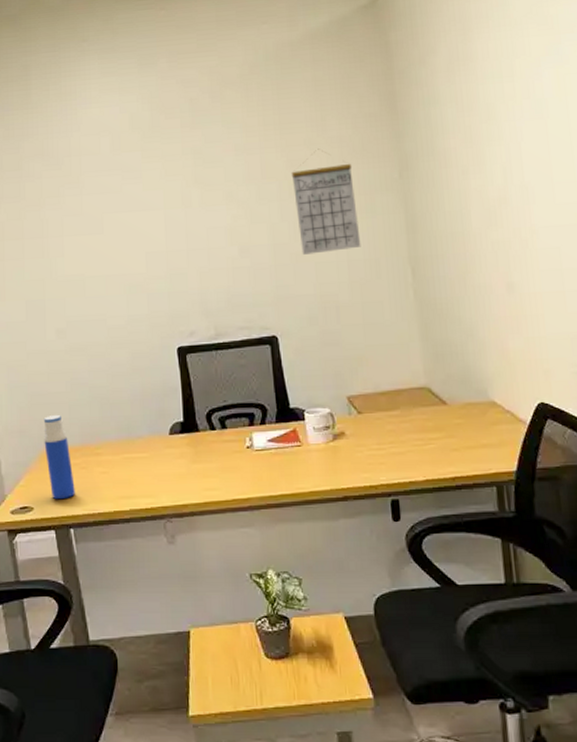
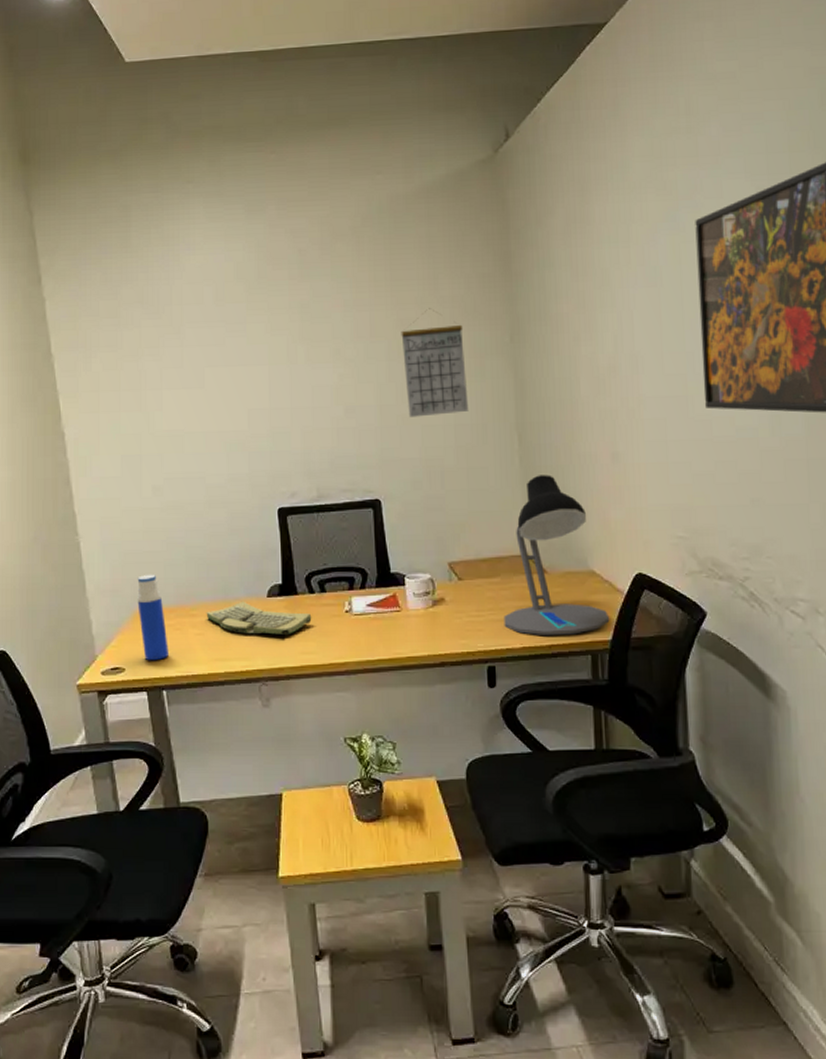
computer keyboard: none [110,439,214,472] -> present [206,601,312,635]
desk lamp: none [405,307,514,469] -> present [503,475,610,636]

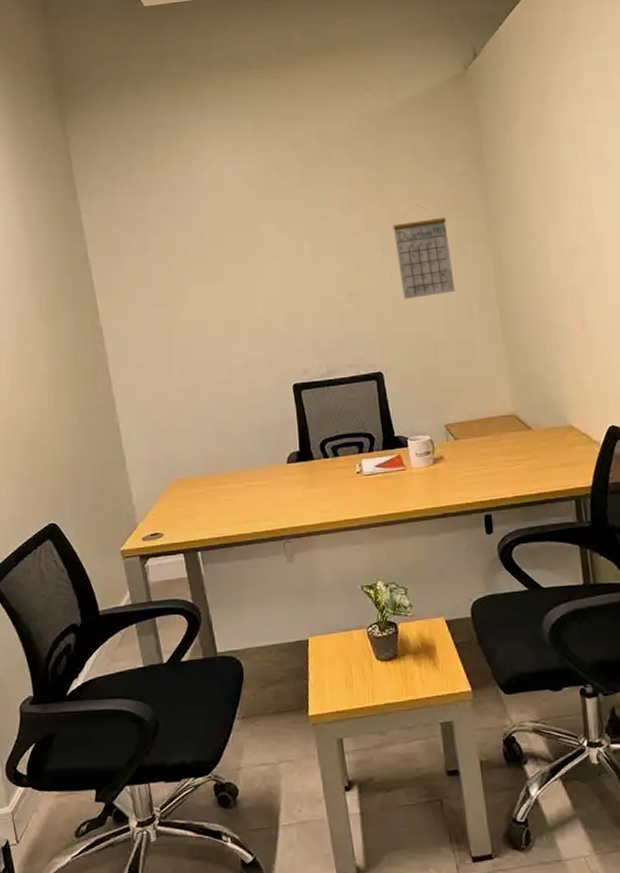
water bottle: present [137,575,168,661] -> none [171,449,202,526]
computer keyboard: present [206,601,312,635] -> none [233,468,327,497]
desk lamp: present [503,475,610,636] -> none [496,343,589,486]

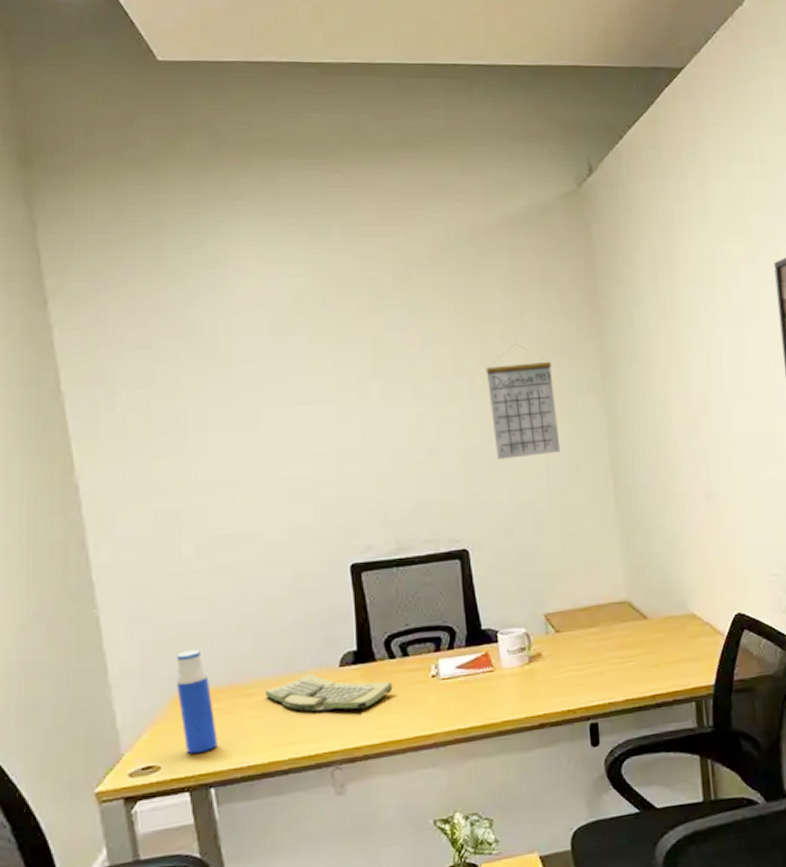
water bottle: none [171,449,202,526] -> present [176,650,217,755]
computer keyboard: none [233,468,327,497] -> present [264,673,393,712]

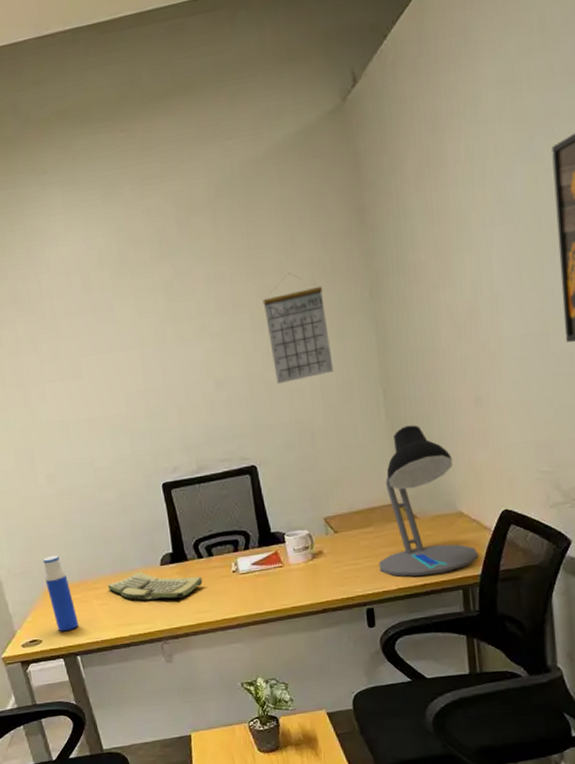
desk lamp: none [605,516,712,686] -> present [378,425,479,577]

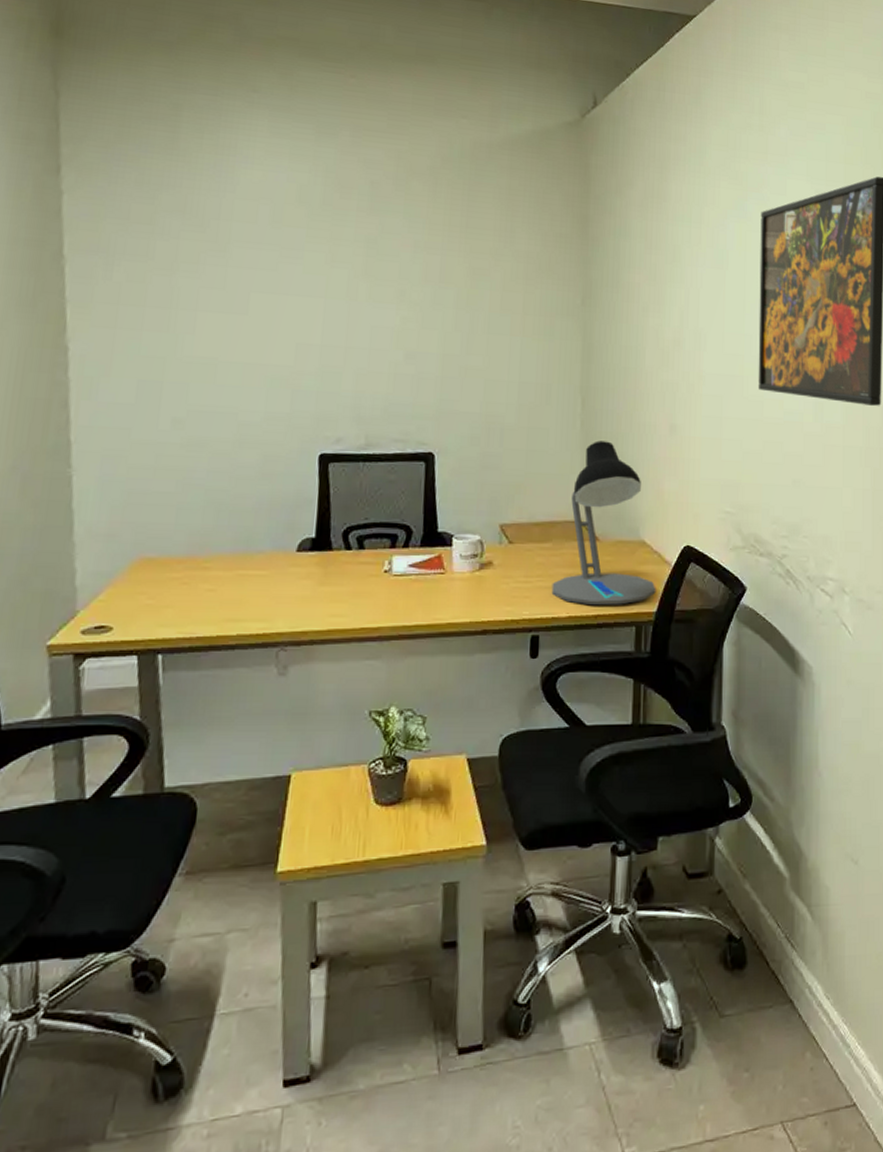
water bottle: present [43,555,79,632] -> none [137,519,171,620]
computer keyboard: present [107,571,203,600] -> none [221,554,346,594]
calendar: present [263,273,334,384] -> none [472,260,535,371]

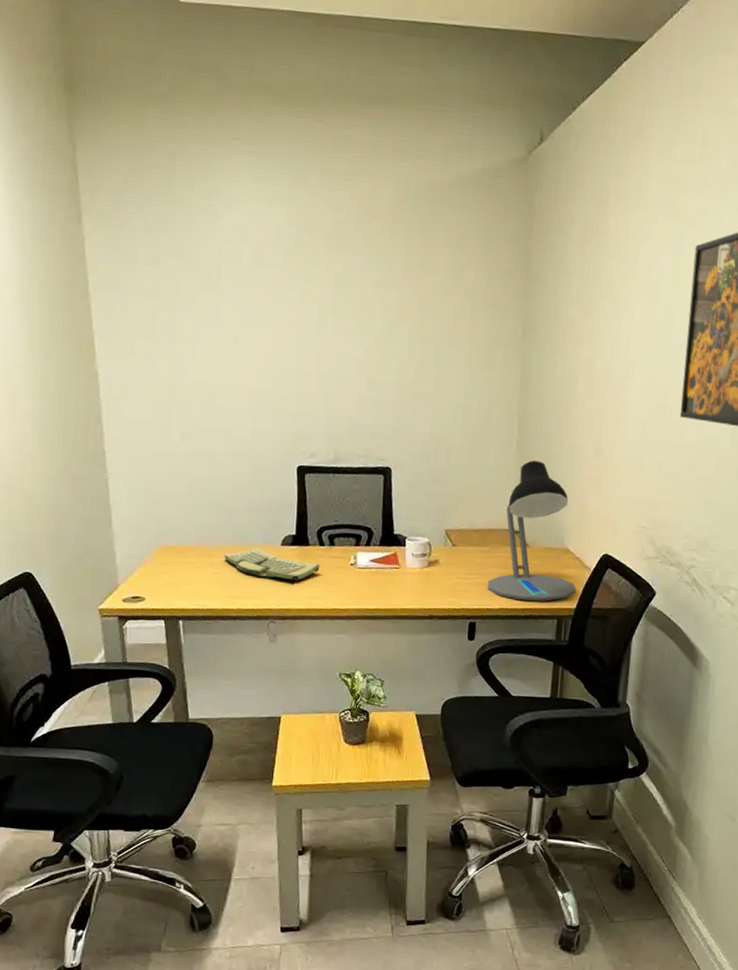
computer keyboard: none [221,554,346,594] -> present [224,546,320,580]

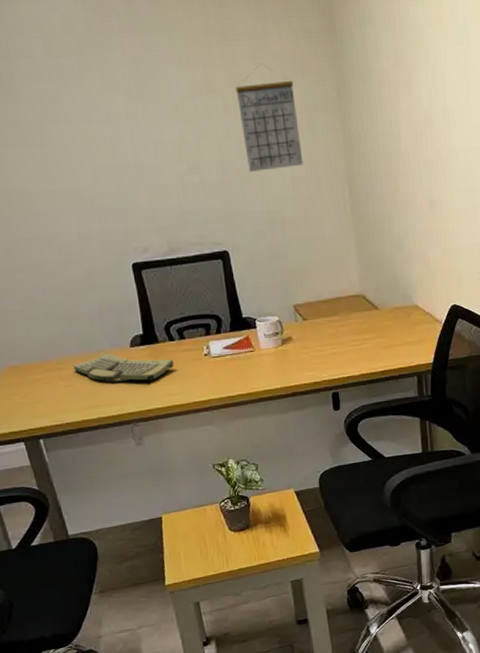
calendar: none [424,296,480,397] -> present [235,63,304,172]
desk lamp: present [487,460,577,601] -> none [343,222,431,364]

